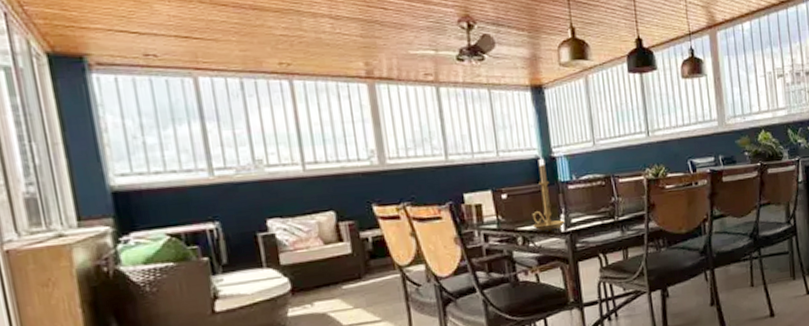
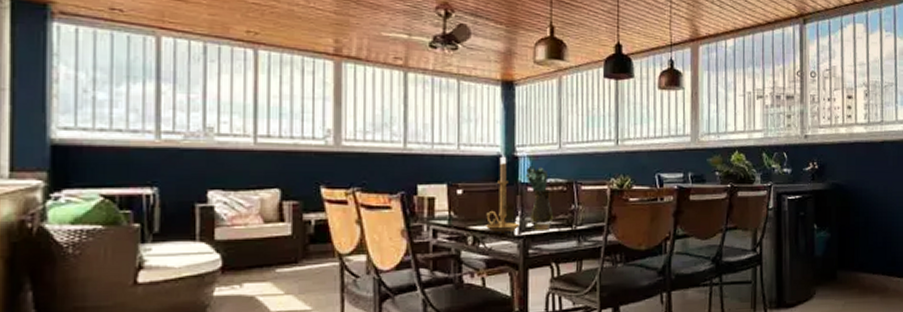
vase: none [564,163,597,226] -> present [525,164,554,231]

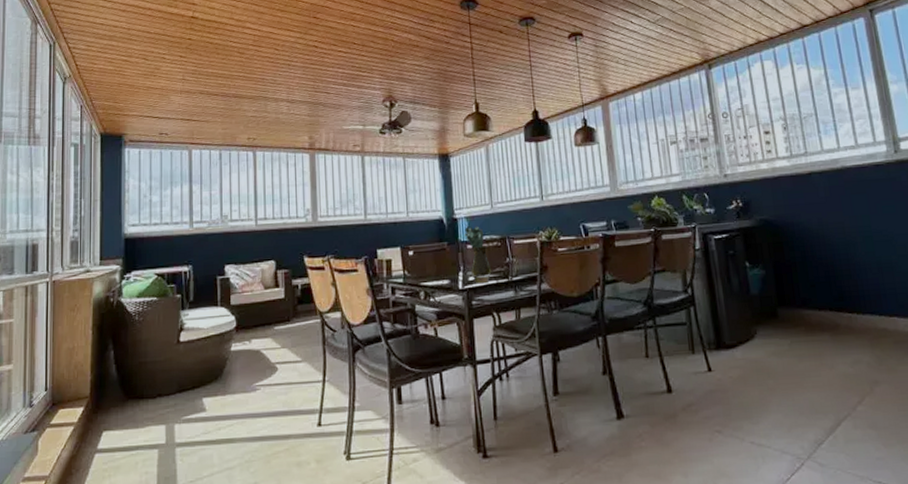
candle holder: present [486,156,520,233] -> none [434,219,463,288]

